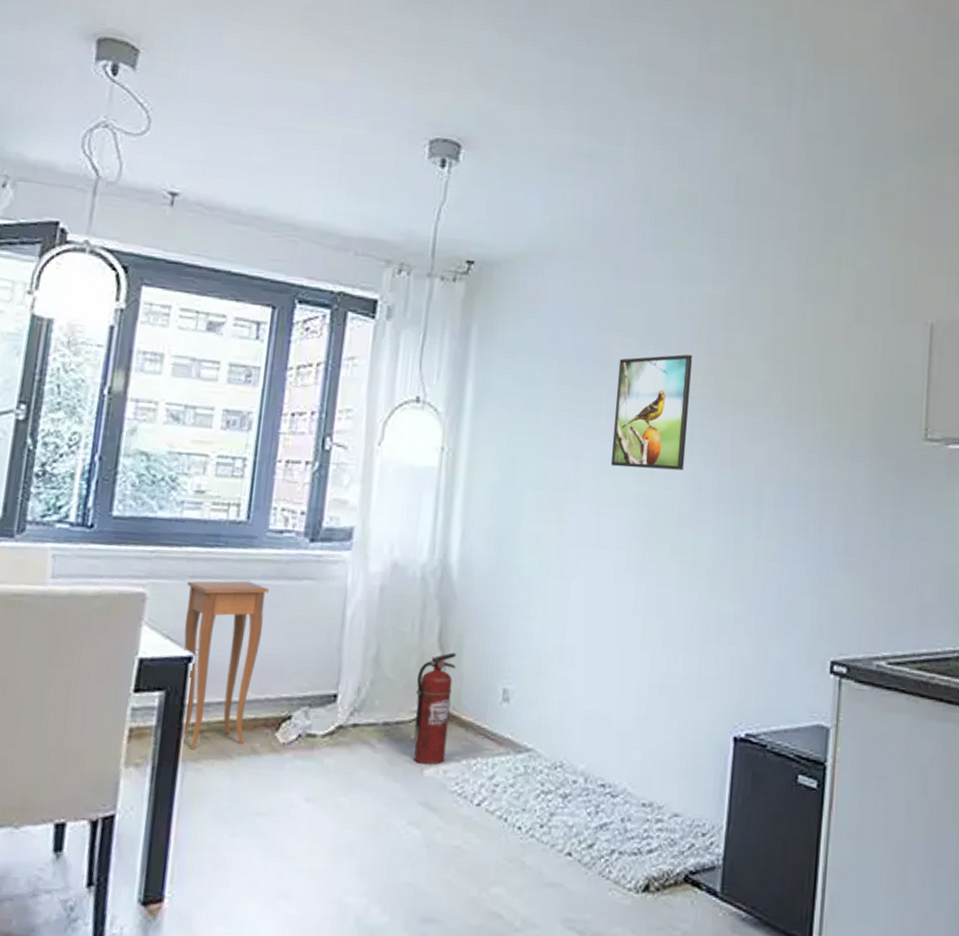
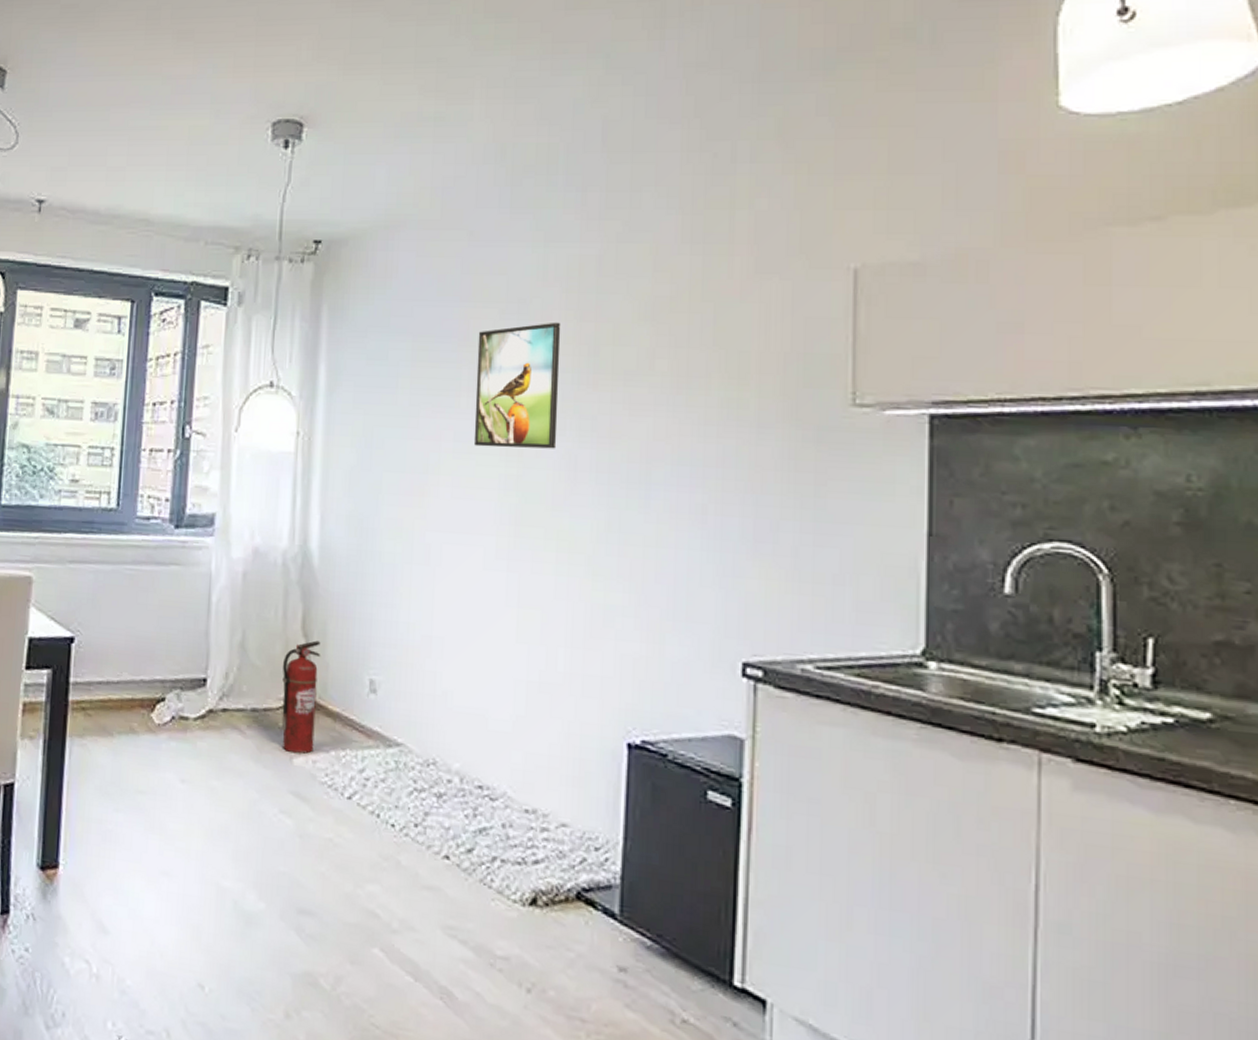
side table: present [182,580,269,750] -> none [66,565,139,726]

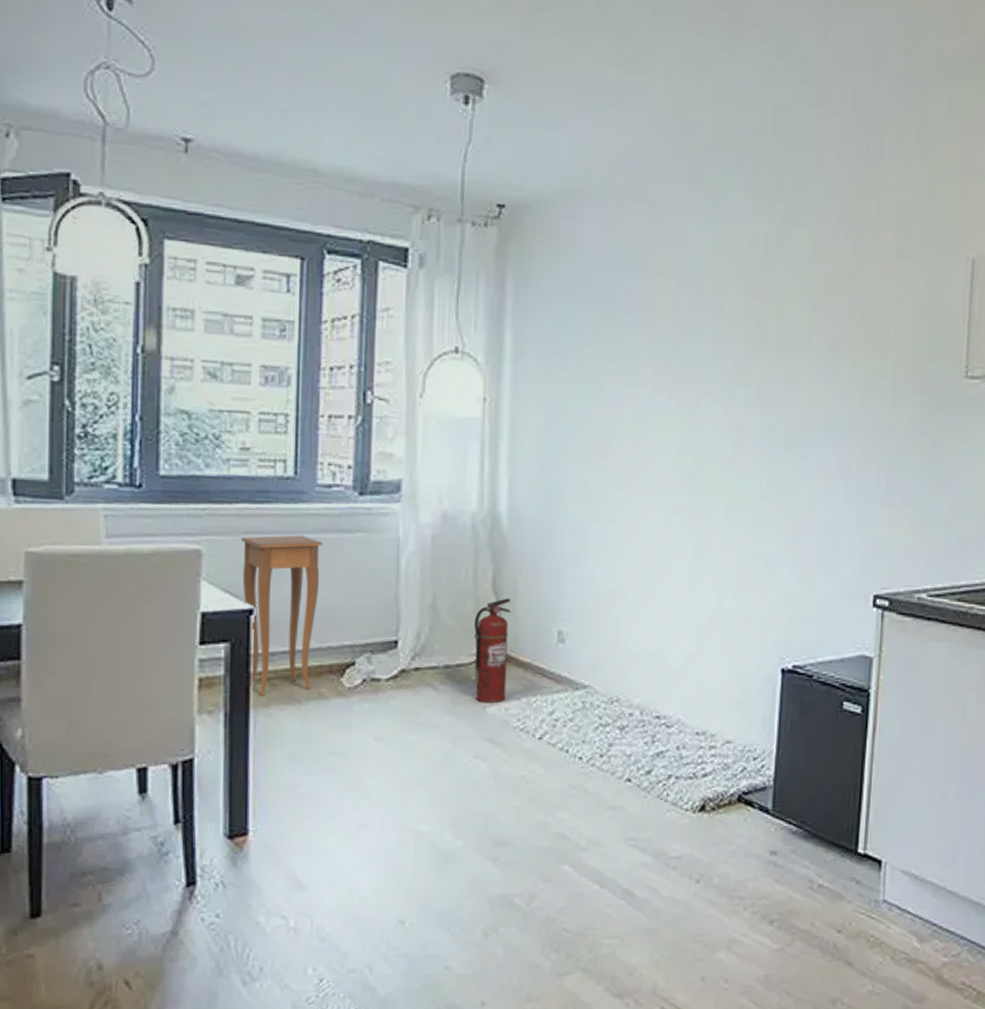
side table: none [66,565,139,726] -> present [242,535,322,696]
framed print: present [473,322,561,449] -> none [653,296,733,415]

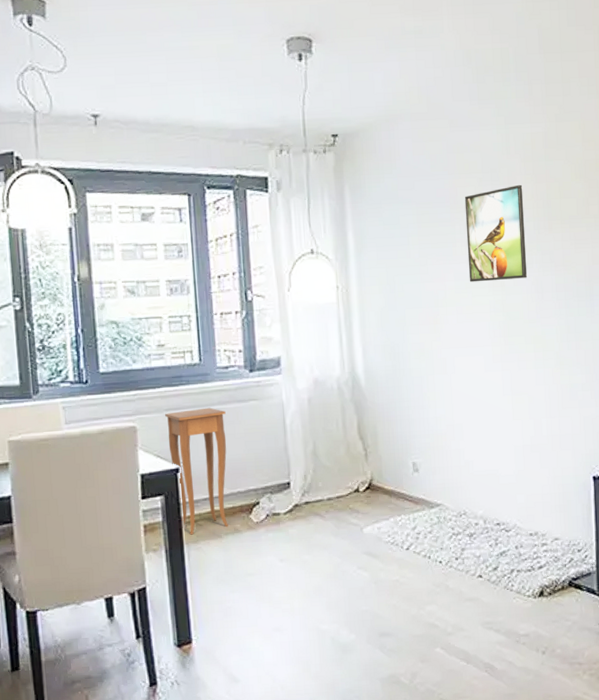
fire extinguisher: present [474,598,512,704] -> none [347,440,377,525]
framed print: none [653,296,733,415] -> present [464,184,528,283]

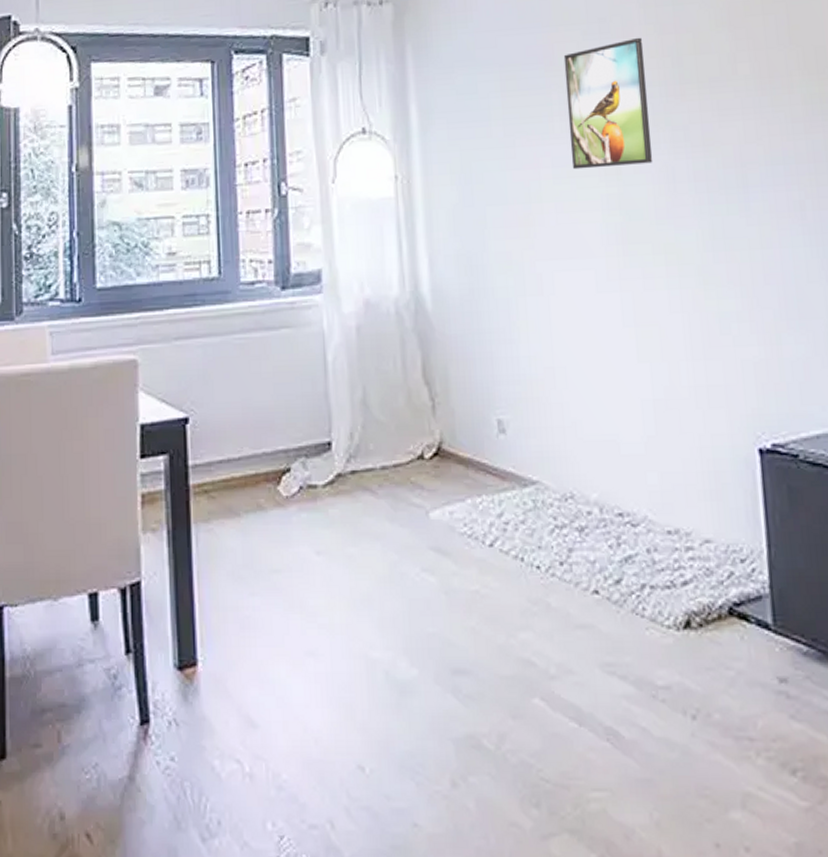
side table: present [165,407,228,535] -> none [174,336,250,511]

